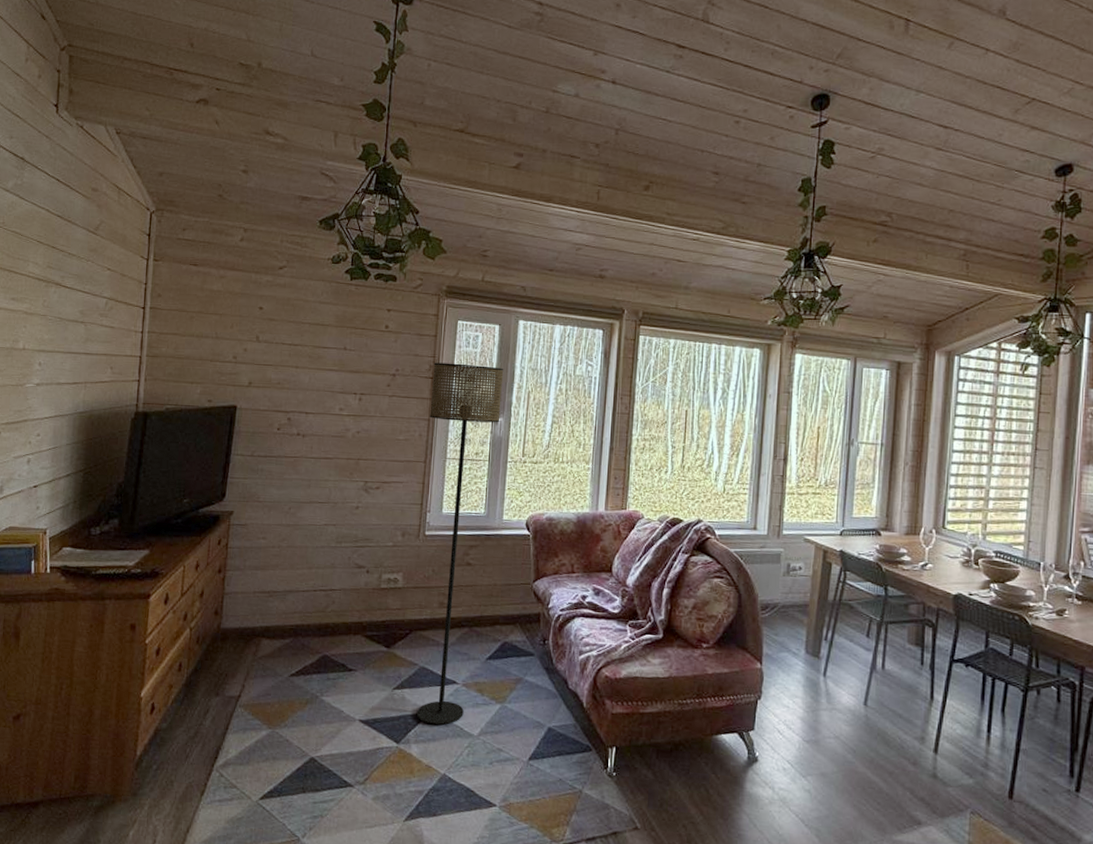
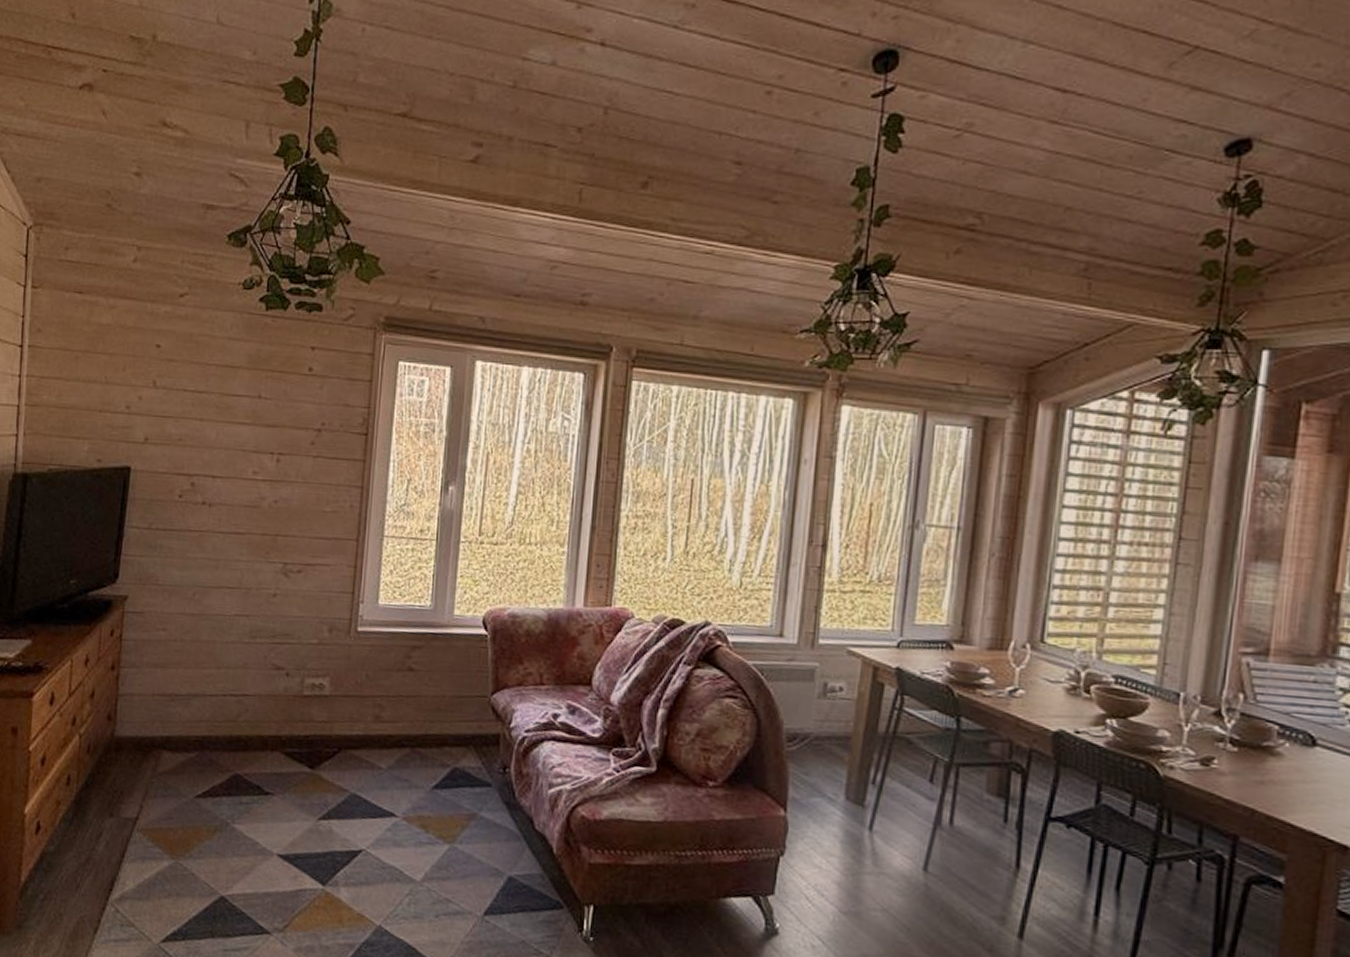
floor lamp: present [416,362,504,726] -> none [346,414,456,867]

